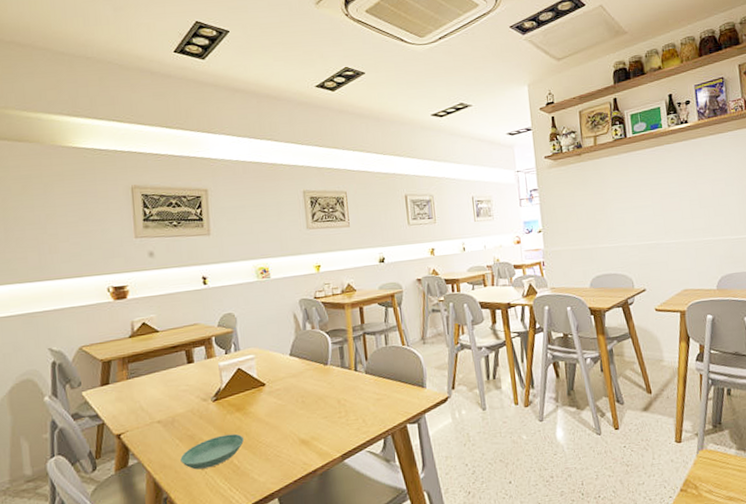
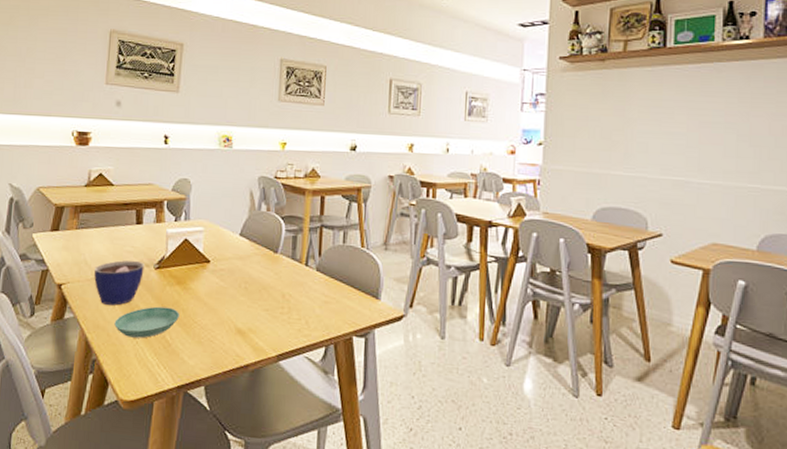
cup: none [152,397,202,445] -> present [94,260,144,306]

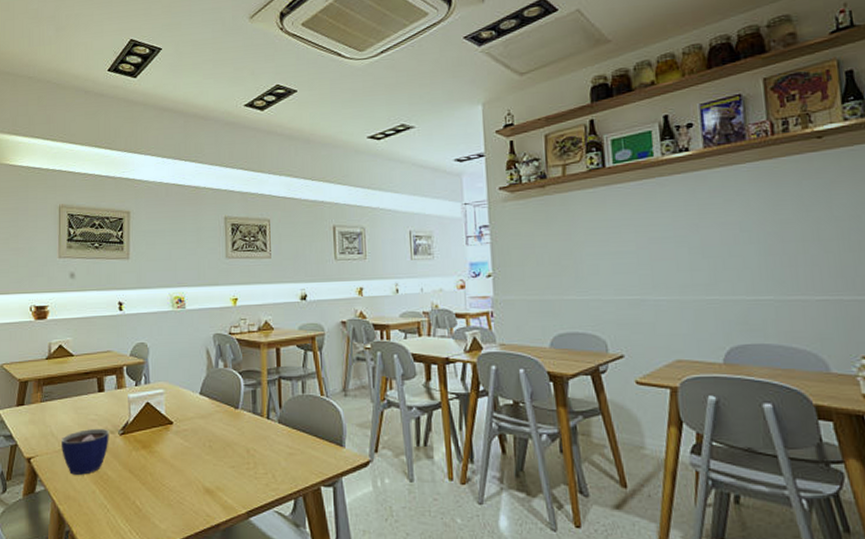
saucer: present [114,306,179,339] -> none [84,472,147,506]

